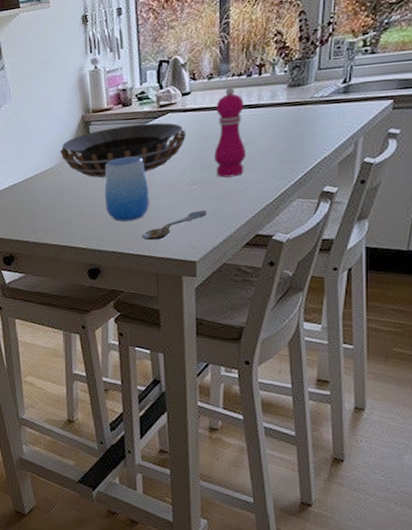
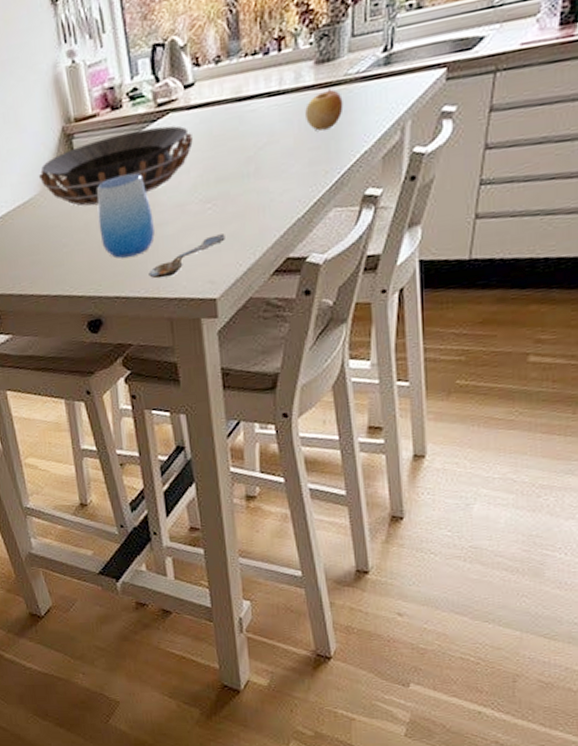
pepper mill: present [215,87,247,178] -> none [227,71,269,190]
apple: none [278,107,309,138] -> present [305,88,344,131]

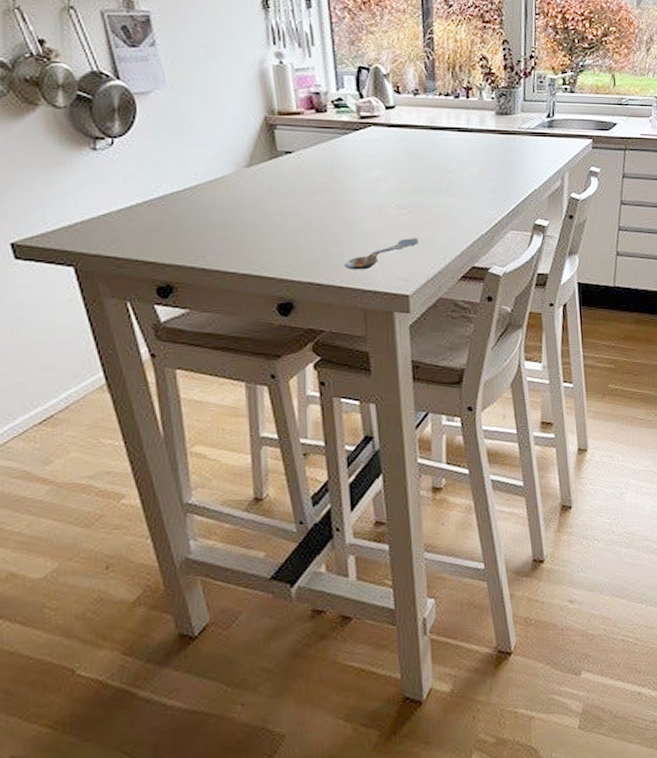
decorative bowl: present [39,126,193,206] -> none [236,134,392,194]
cup: present [97,173,155,258] -> none [296,171,352,246]
apple: present [305,88,344,131] -> none [488,136,518,167]

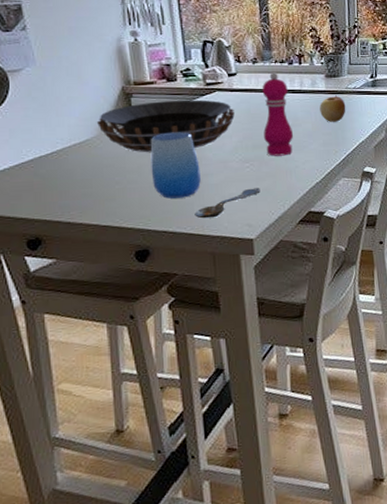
decorative bowl: none [236,134,392,194] -> present [97,99,235,153]
cup: none [296,171,352,246] -> present [150,132,201,199]
pepper mill: none [423,107,458,203] -> present [262,72,294,156]
apple: none [488,136,518,167] -> present [319,95,346,122]

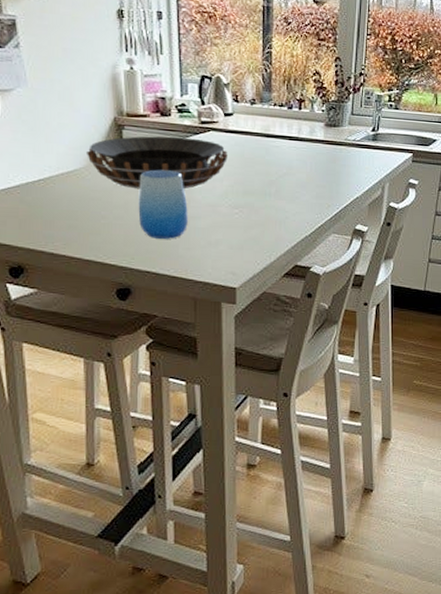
spoon: present [194,188,261,219] -> none [179,235,248,263]
pepper mill: present [262,72,294,156] -> none [256,116,287,205]
apple: present [319,95,346,122] -> none [316,146,343,175]

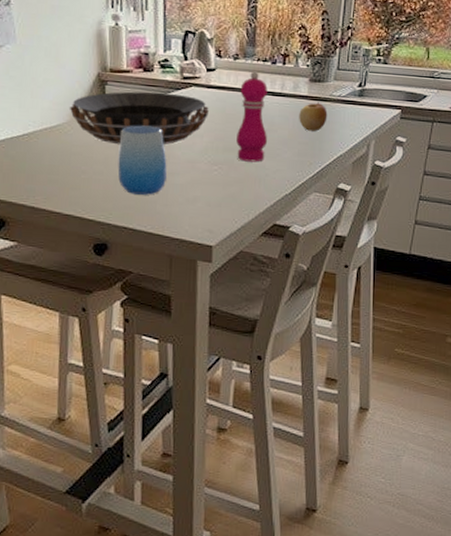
pepper mill: none [256,116,287,205] -> present [236,71,268,162]
apple: none [316,146,343,175] -> present [299,102,328,132]

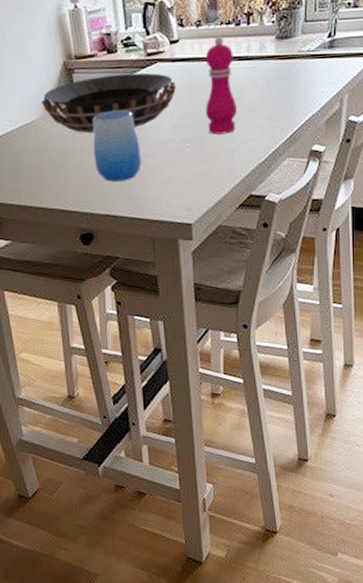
apple: present [299,102,328,132] -> none [267,60,297,94]

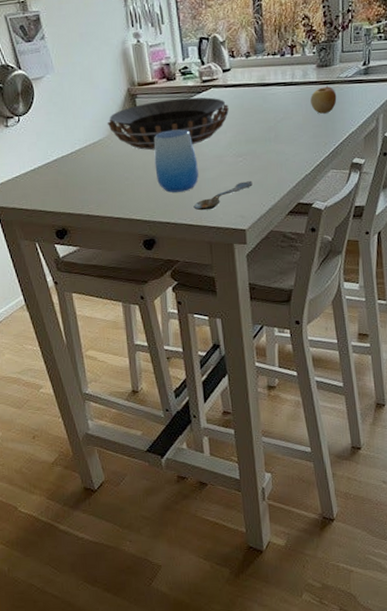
spoon: none [135,169,201,202] -> present [193,181,253,211]
pepper mill: present [205,36,238,135] -> none [254,65,285,150]
apple: none [267,60,297,94] -> present [310,85,337,114]

